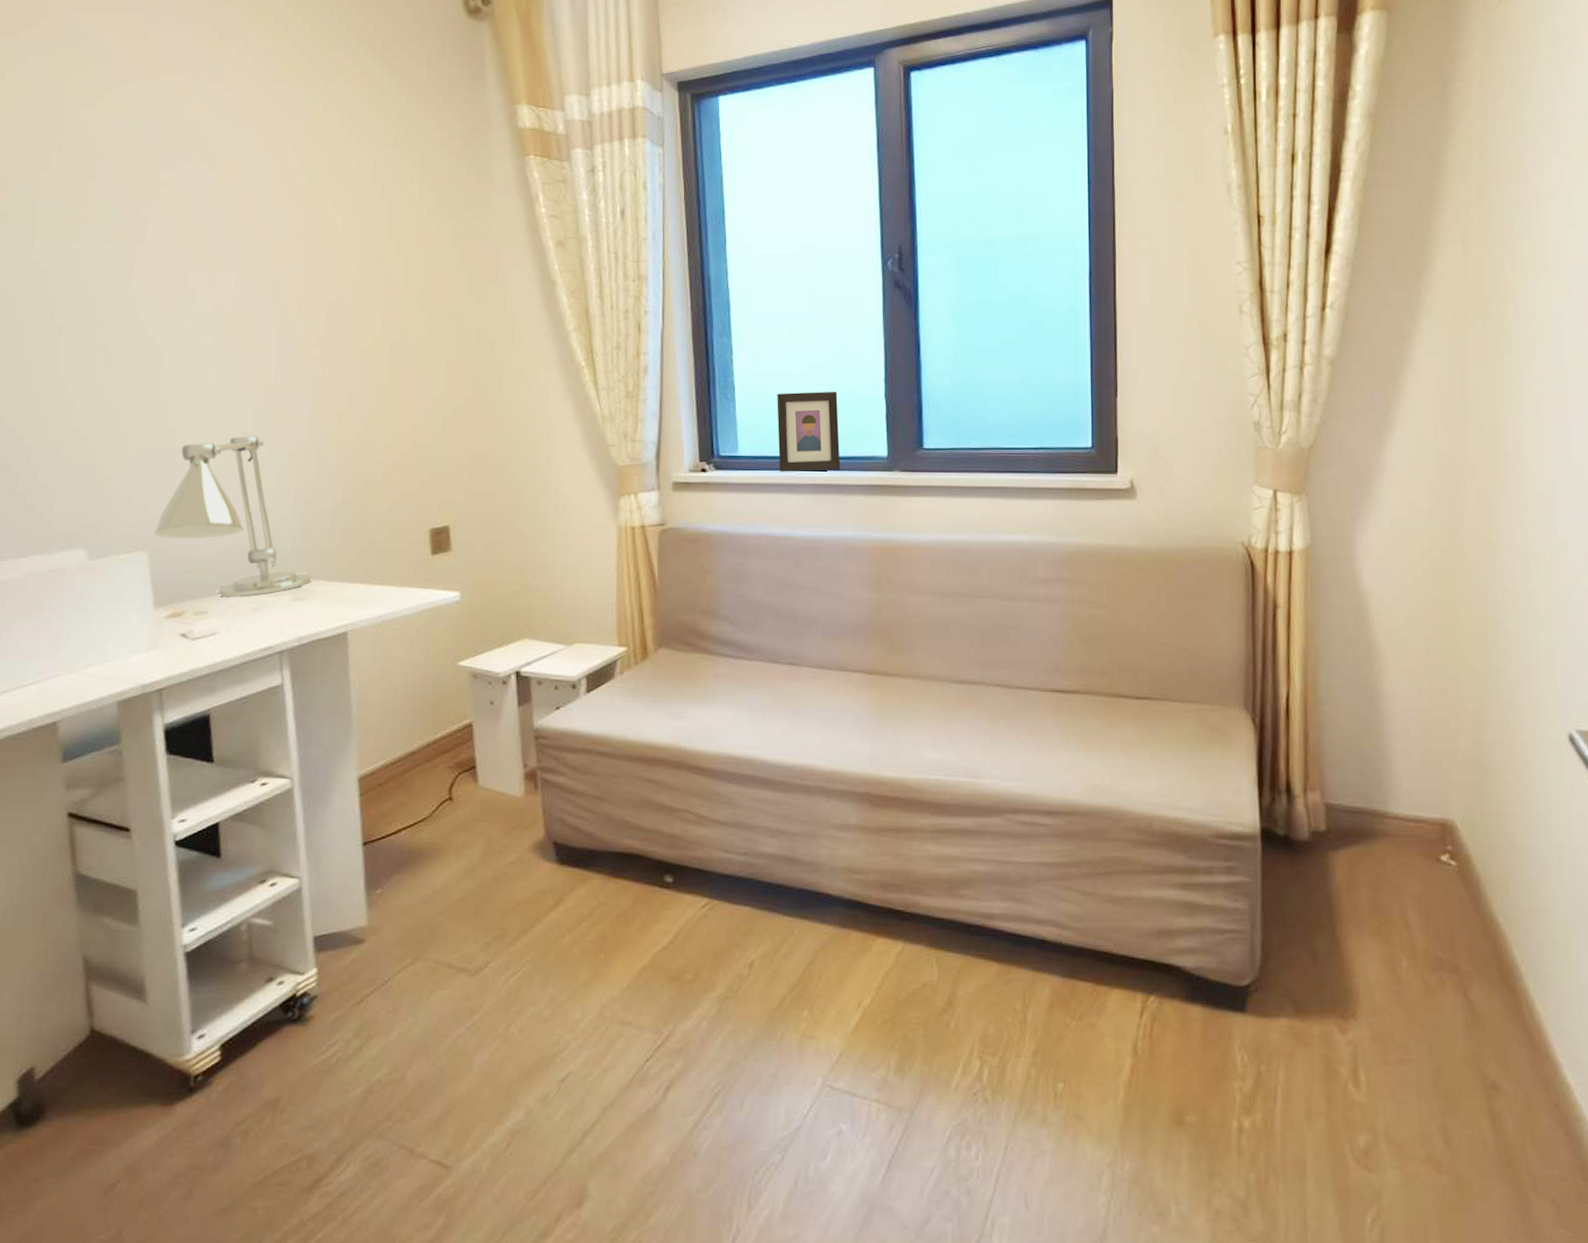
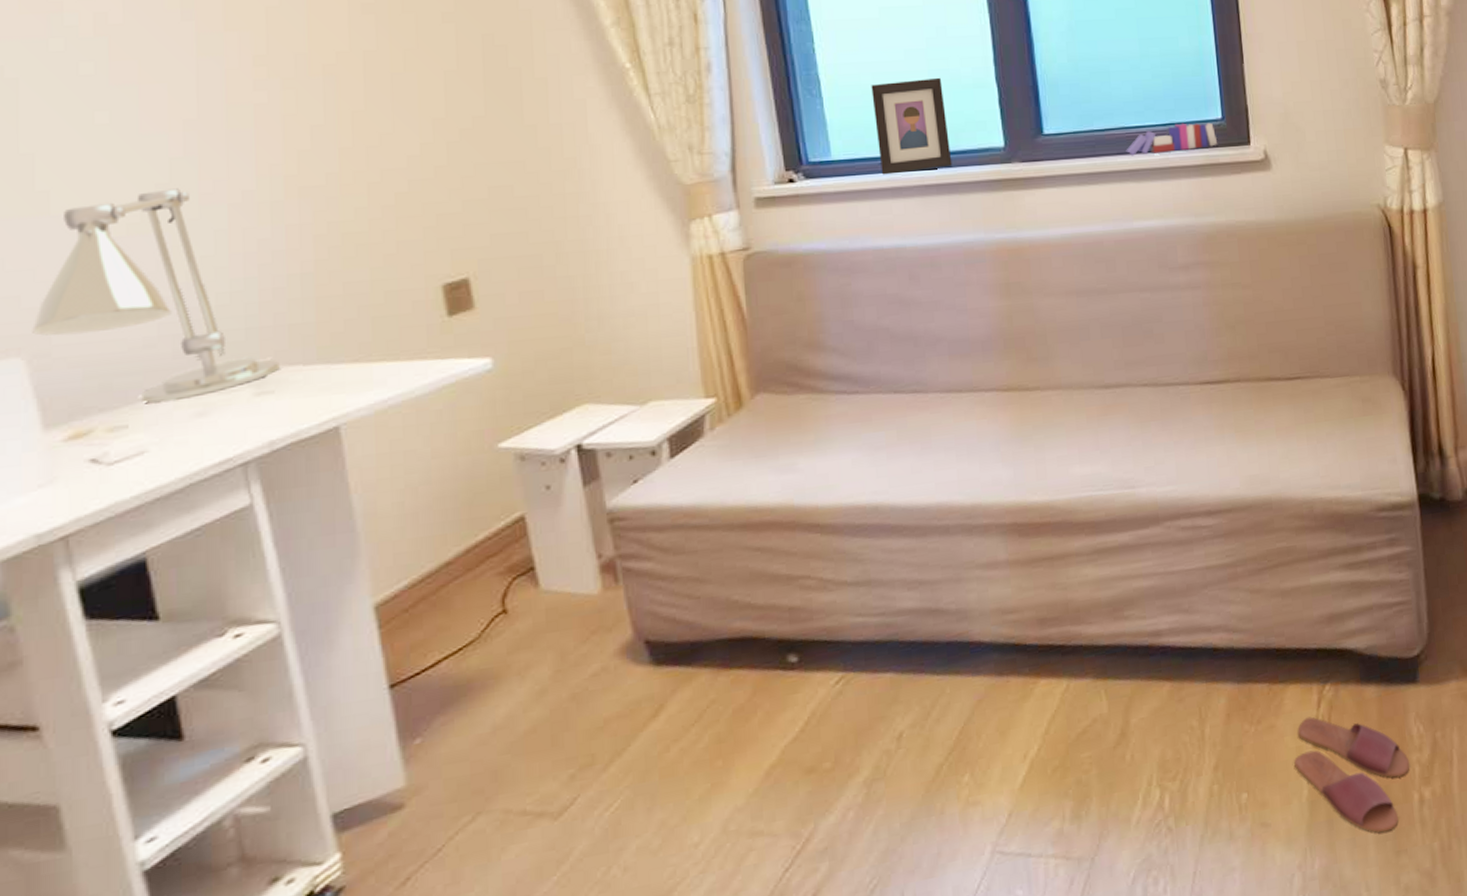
books: none [998,448,1086,475] -> present [1126,122,1218,156]
slippers: none [1112,1023,1231,1152] -> present [1294,716,1410,833]

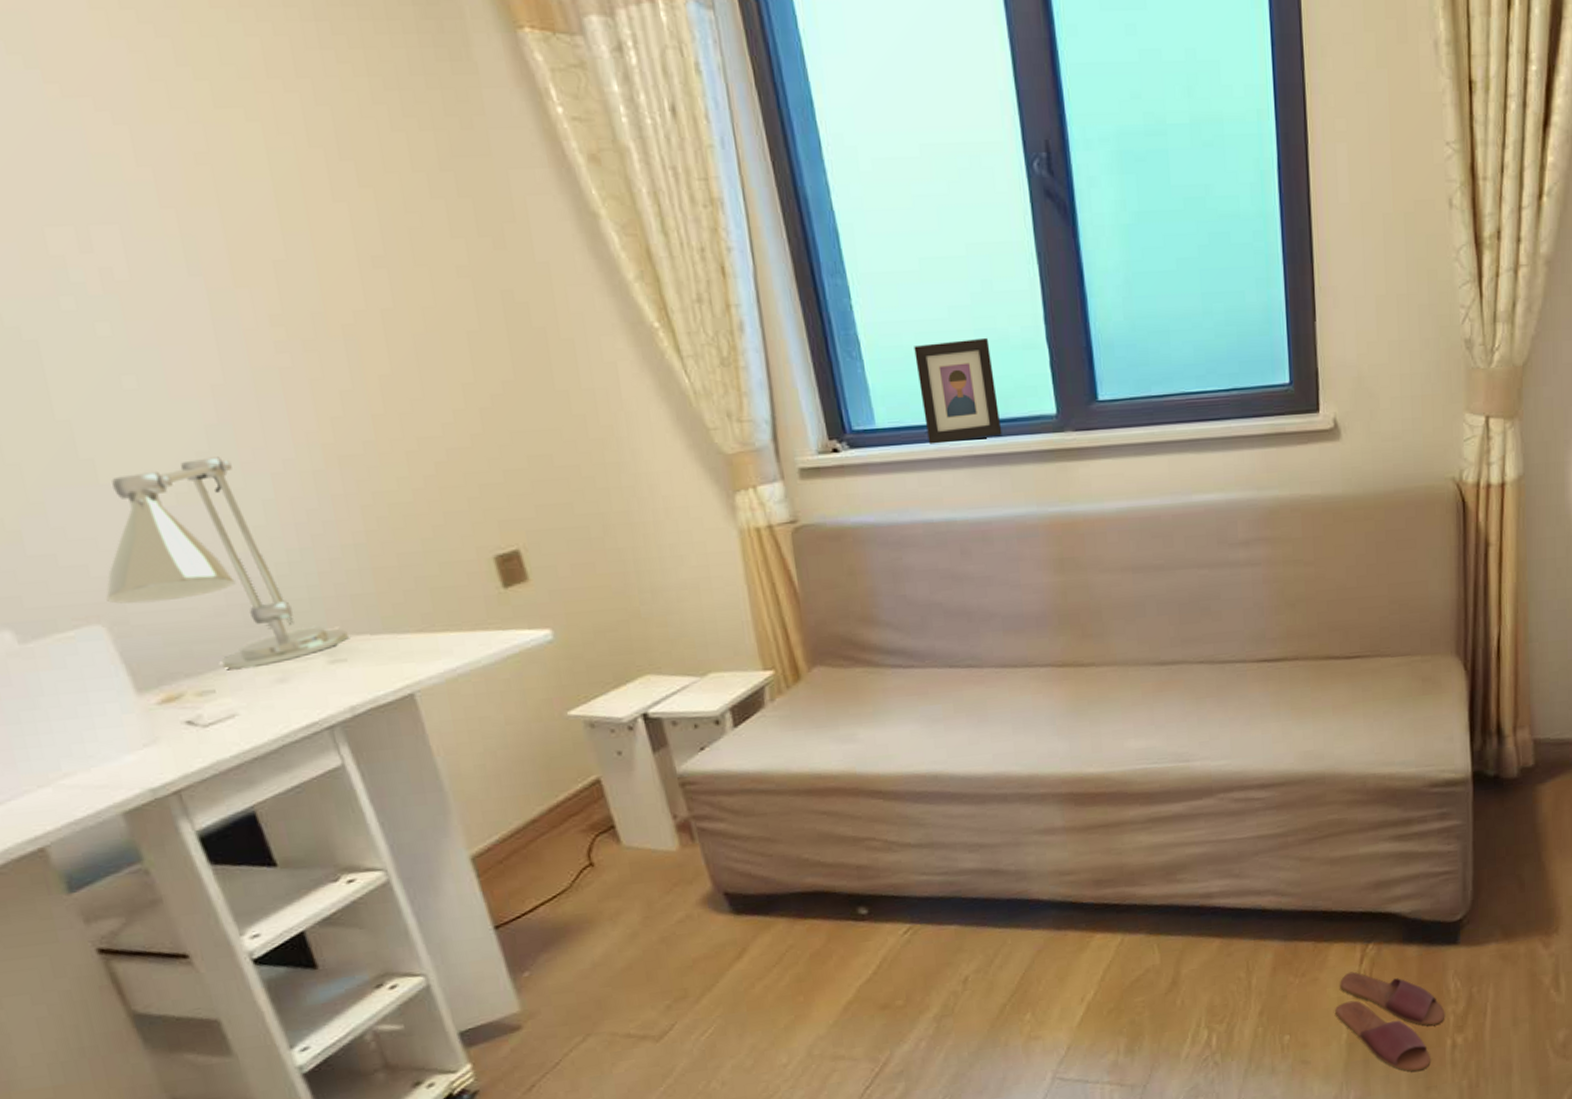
books: present [1126,122,1218,156] -> none [1185,387,1285,425]

